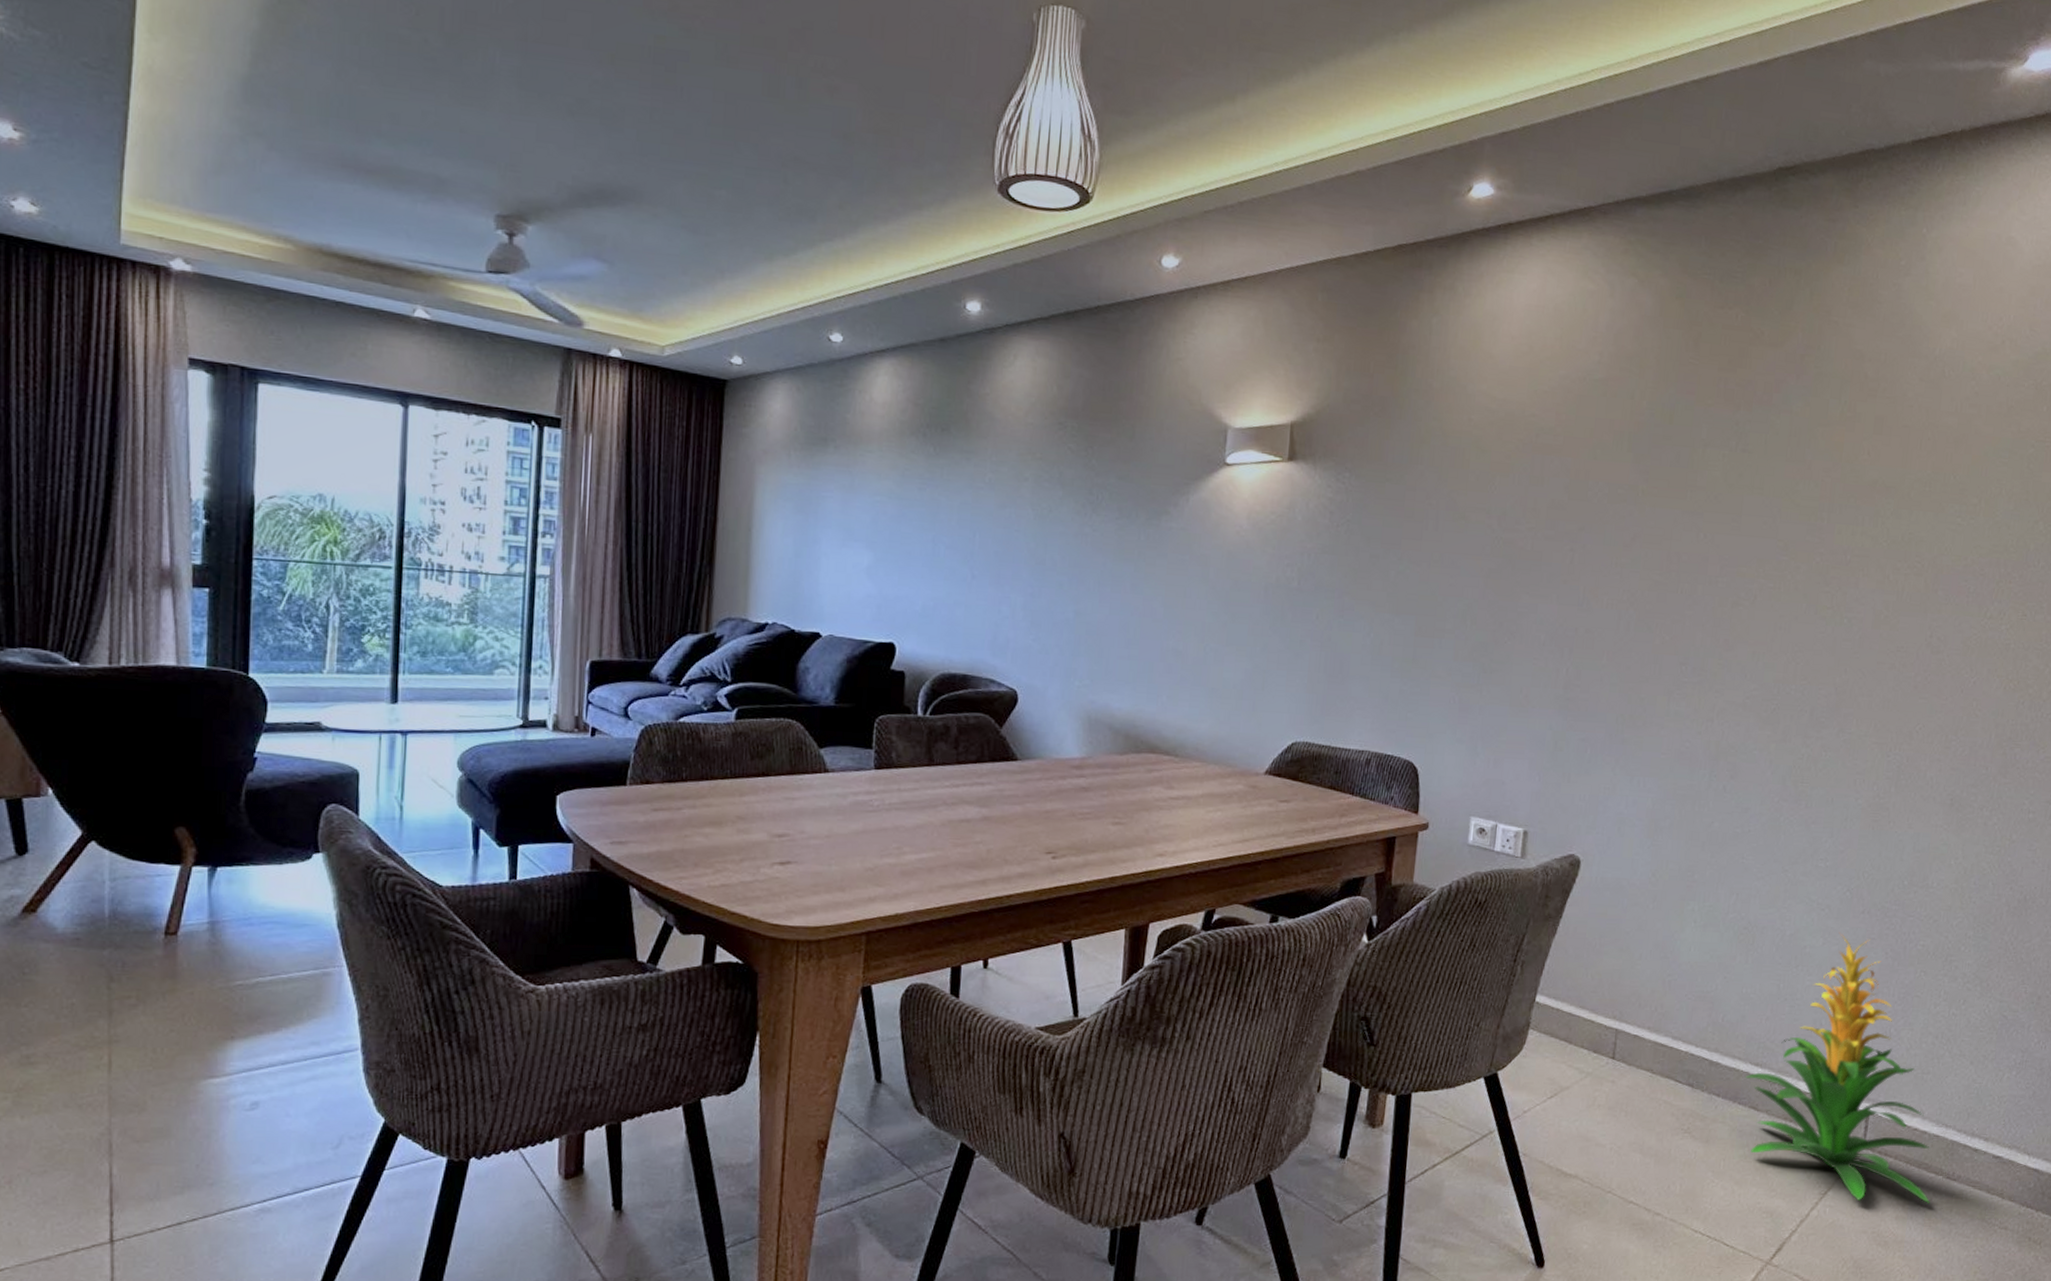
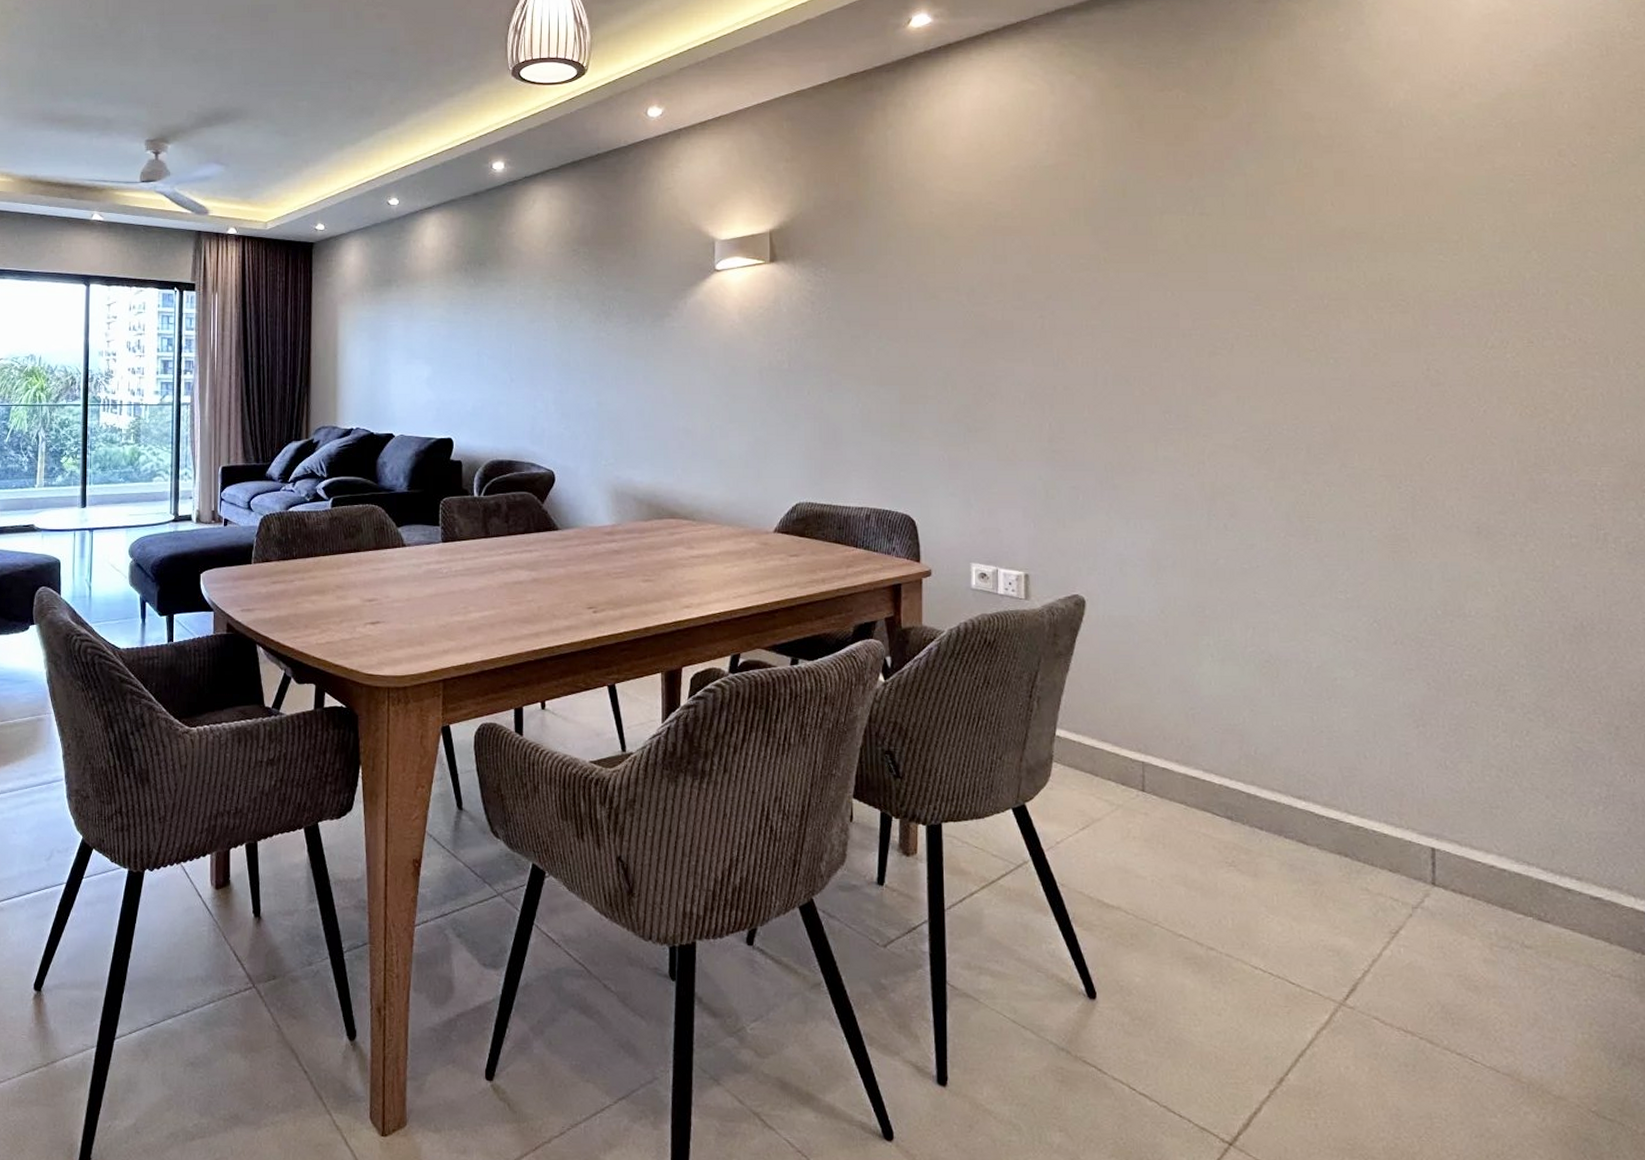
indoor plant: present [1744,932,1930,1203] -> none [1287,664,1522,946]

